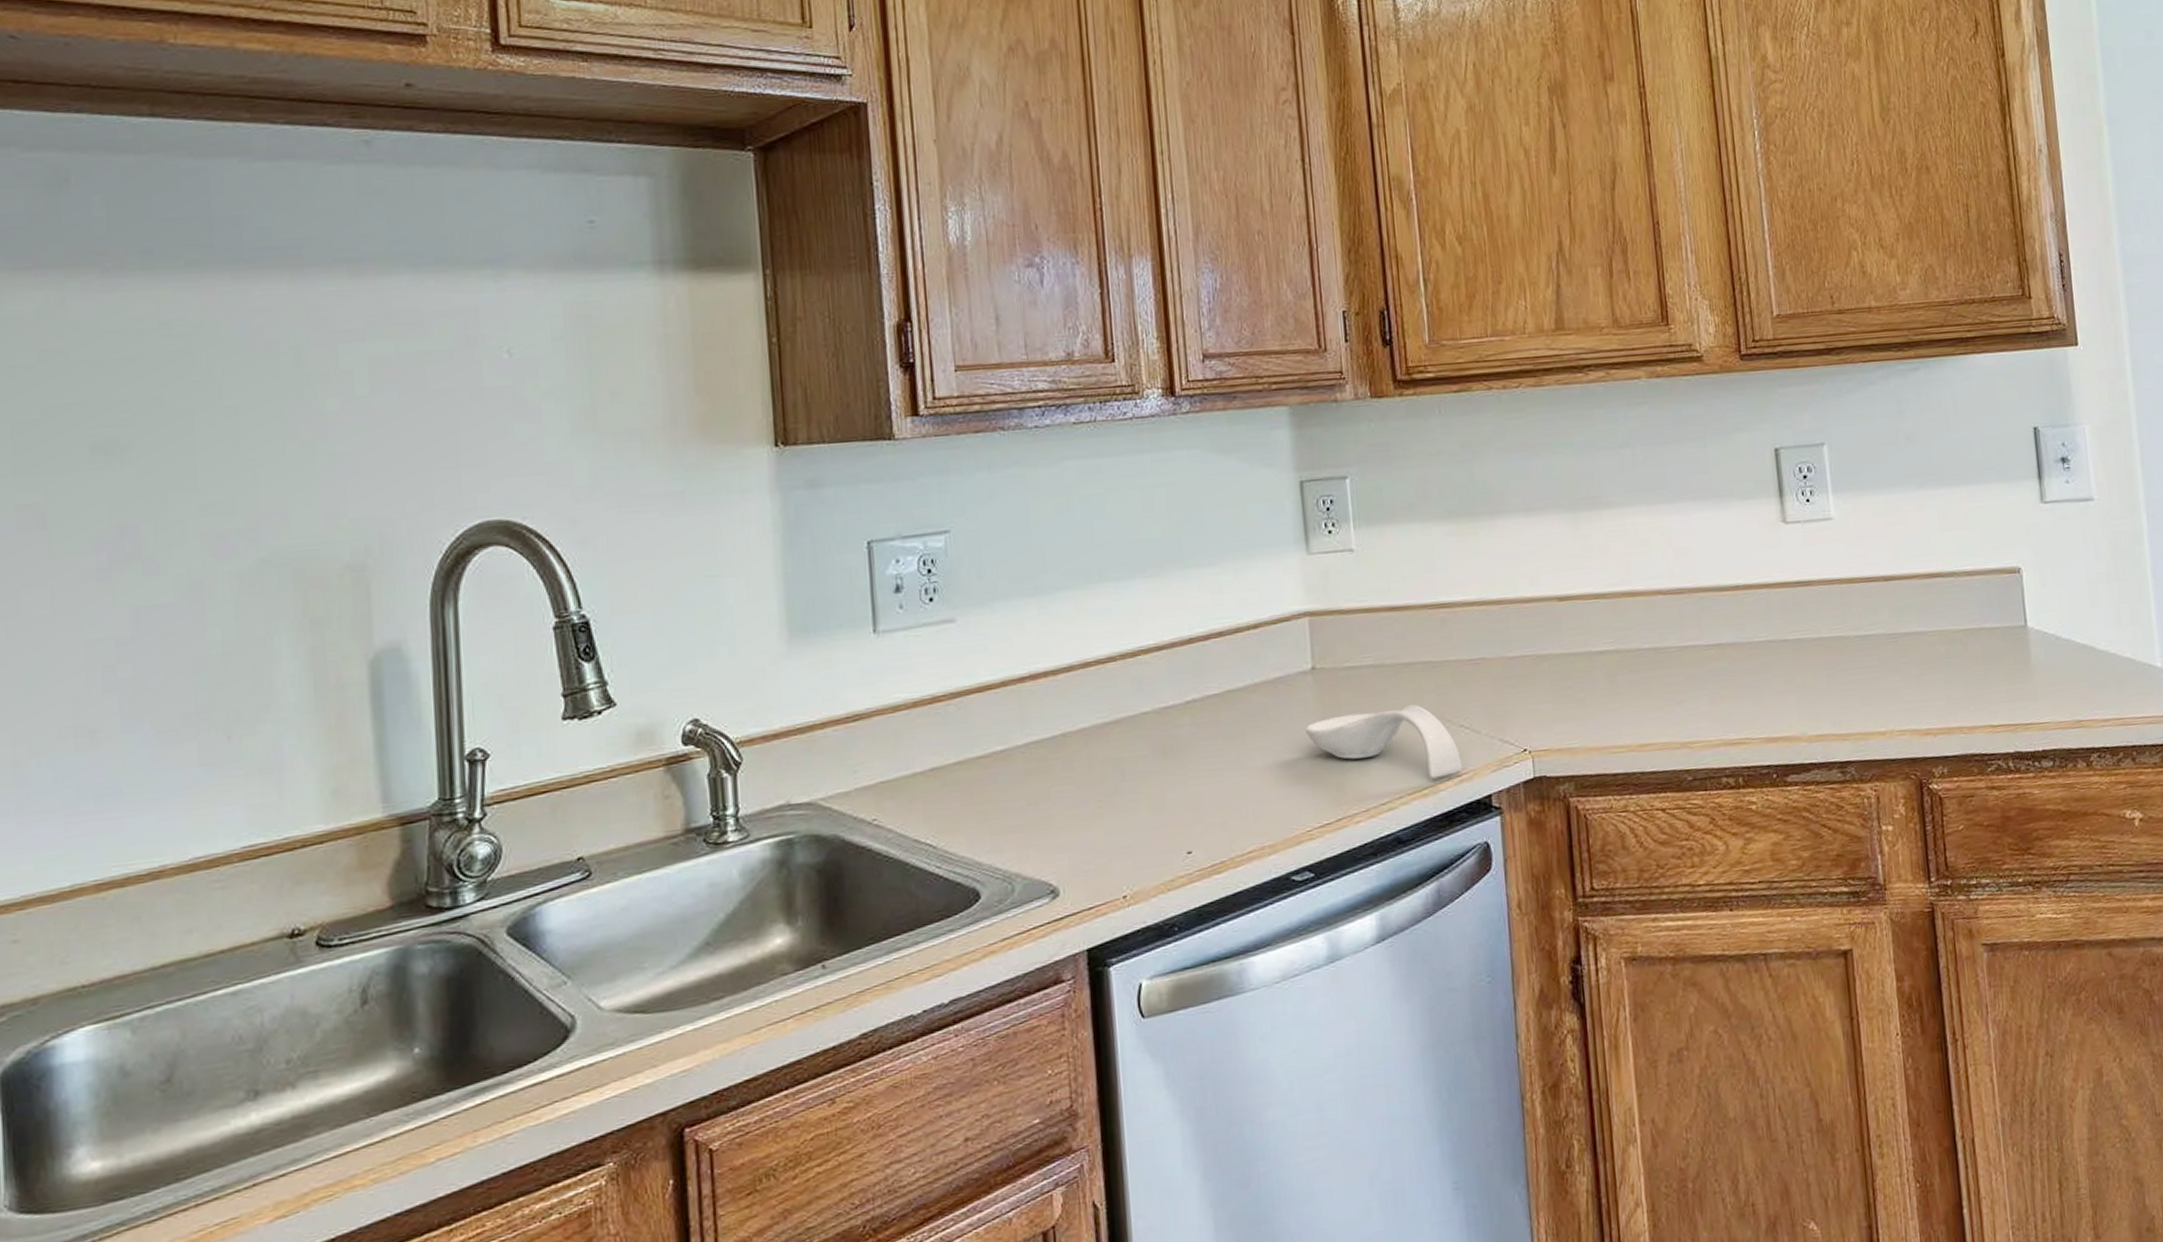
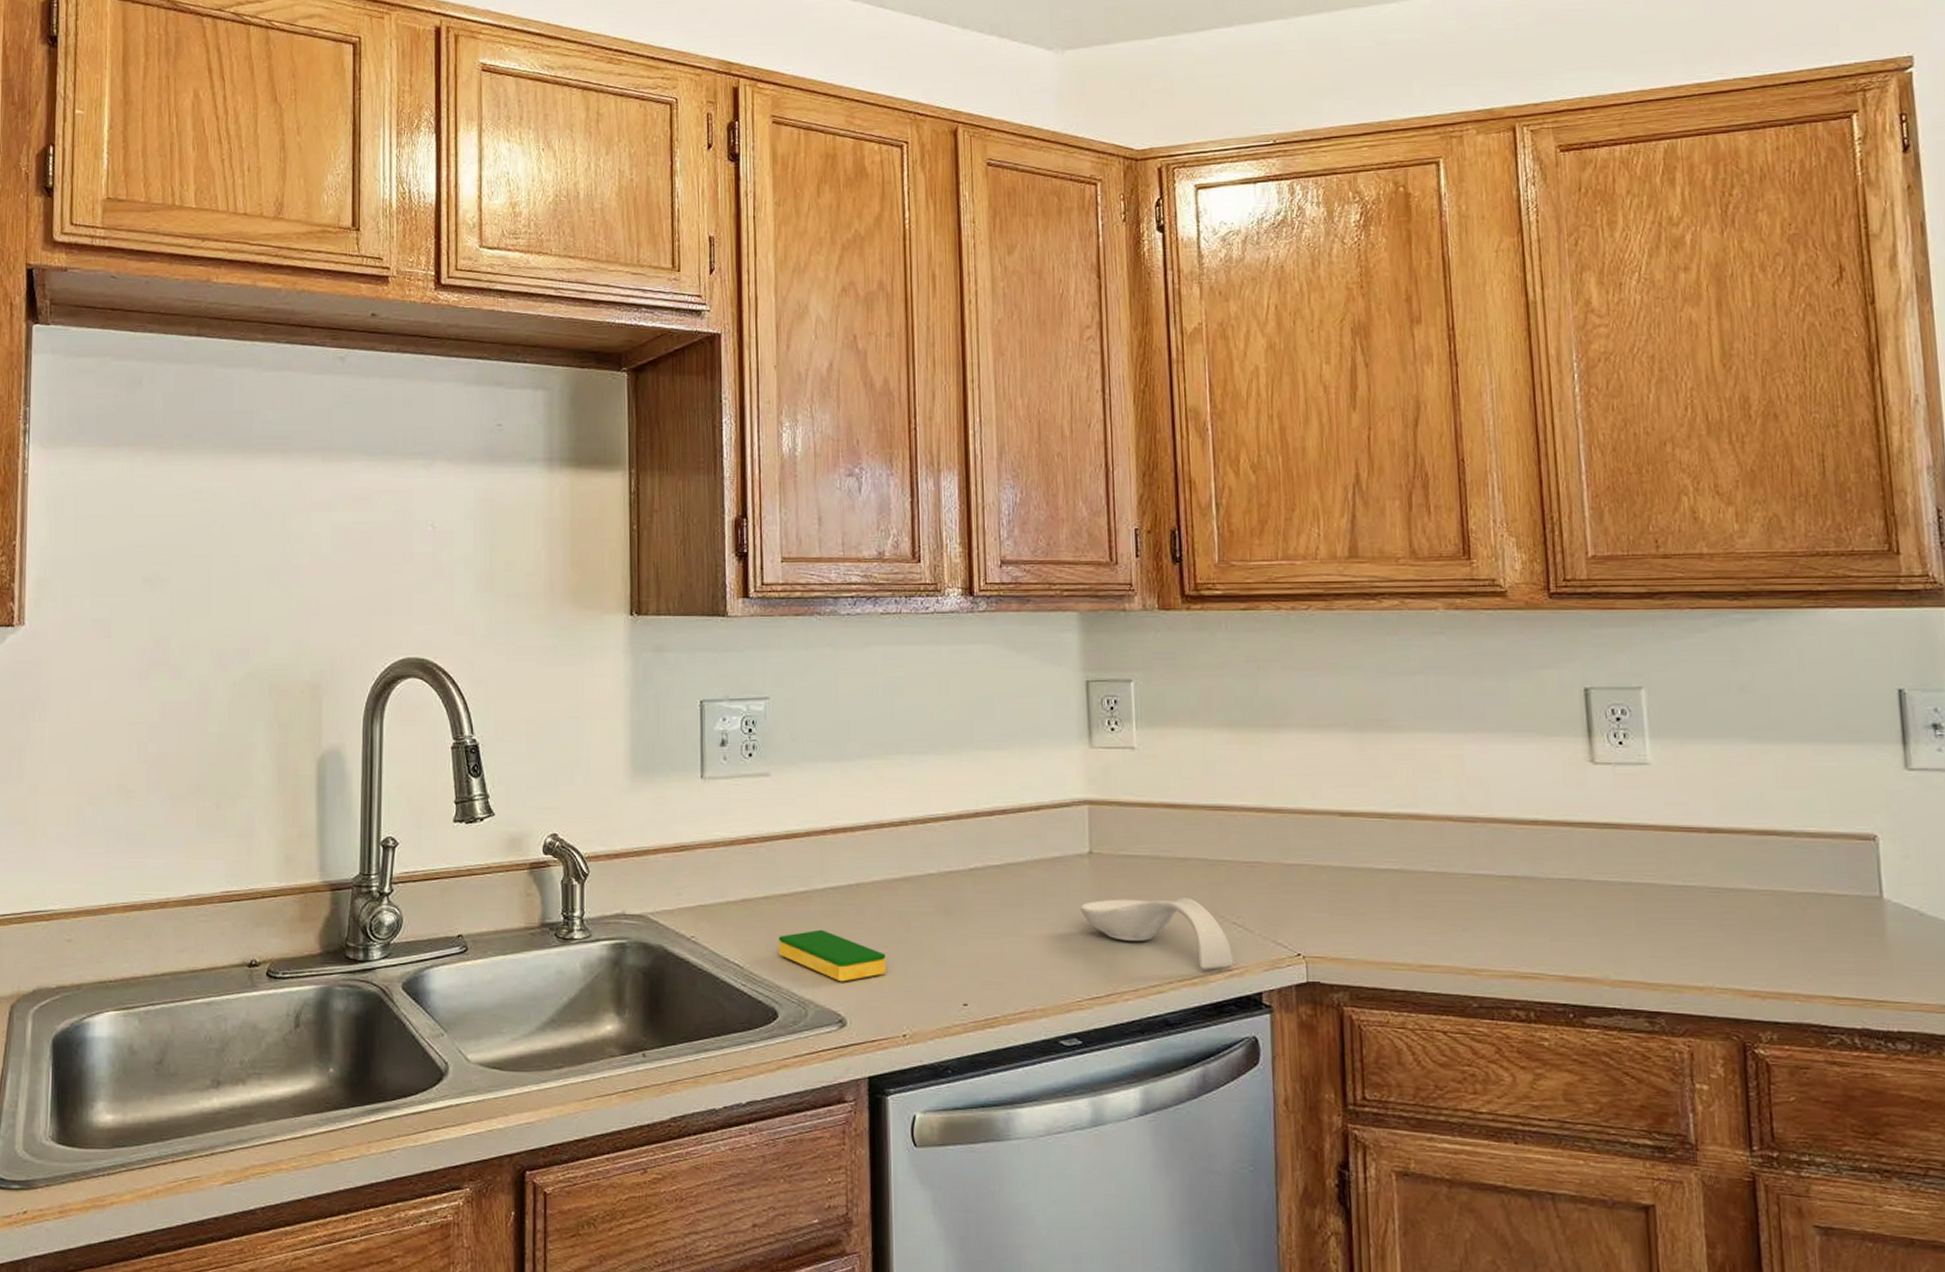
dish sponge: none [976,790,1101,848] -> present [778,929,887,982]

